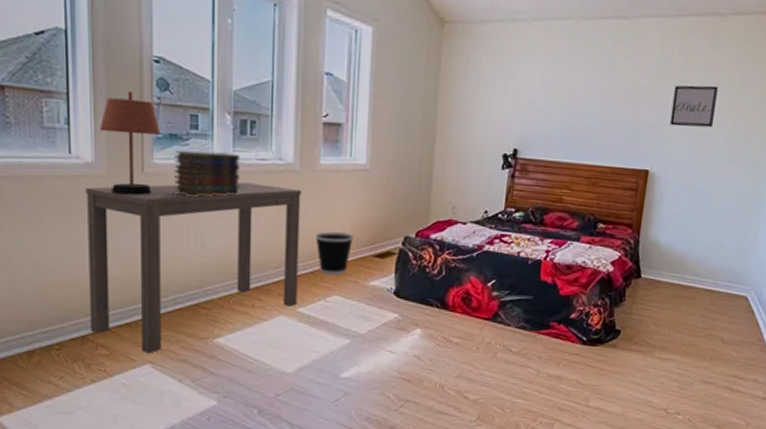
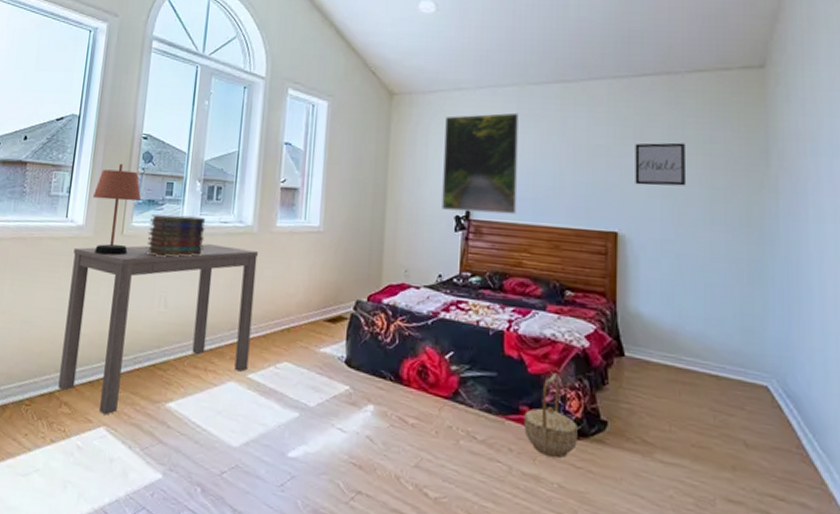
wastebasket: present [315,231,354,276] -> none [268,293,306,340]
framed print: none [490,48,571,153] -> present [441,112,519,215]
basket: none [552,294,597,362] -> present [524,373,578,459]

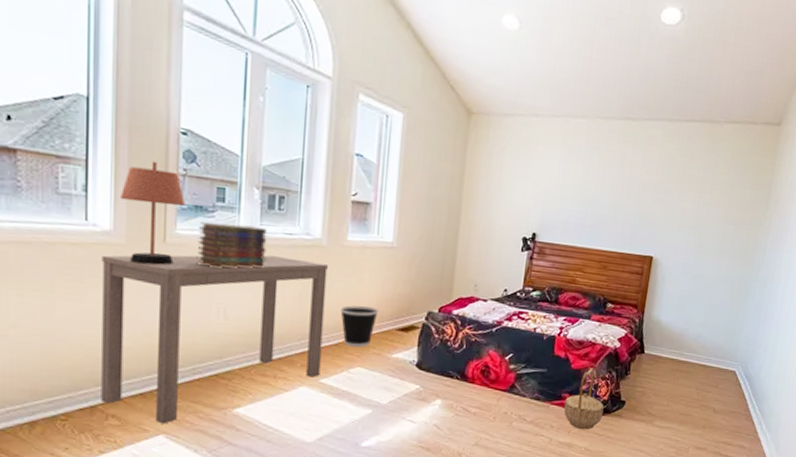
wastebasket: none [268,293,306,340] -> present [340,305,379,348]
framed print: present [441,112,519,215] -> none [511,141,587,238]
wall art: present [635,142,687,186] -> none [671,182,714,221]

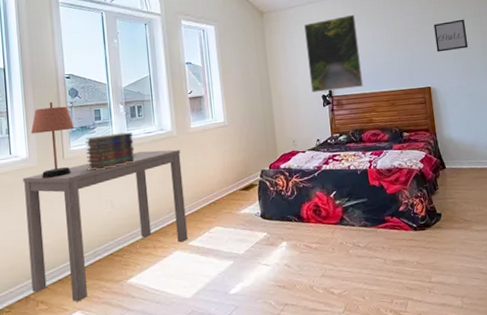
wastebasket: present [340,305,379,348] -> none [195,176,224,211]
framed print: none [511,141,587,238] -> present [304,14,364,93]
basket: present [563,368,604,430] -> none [388,190,425,246]
wall art: none [671,182,714,221] -> present [433,19,469,52]

